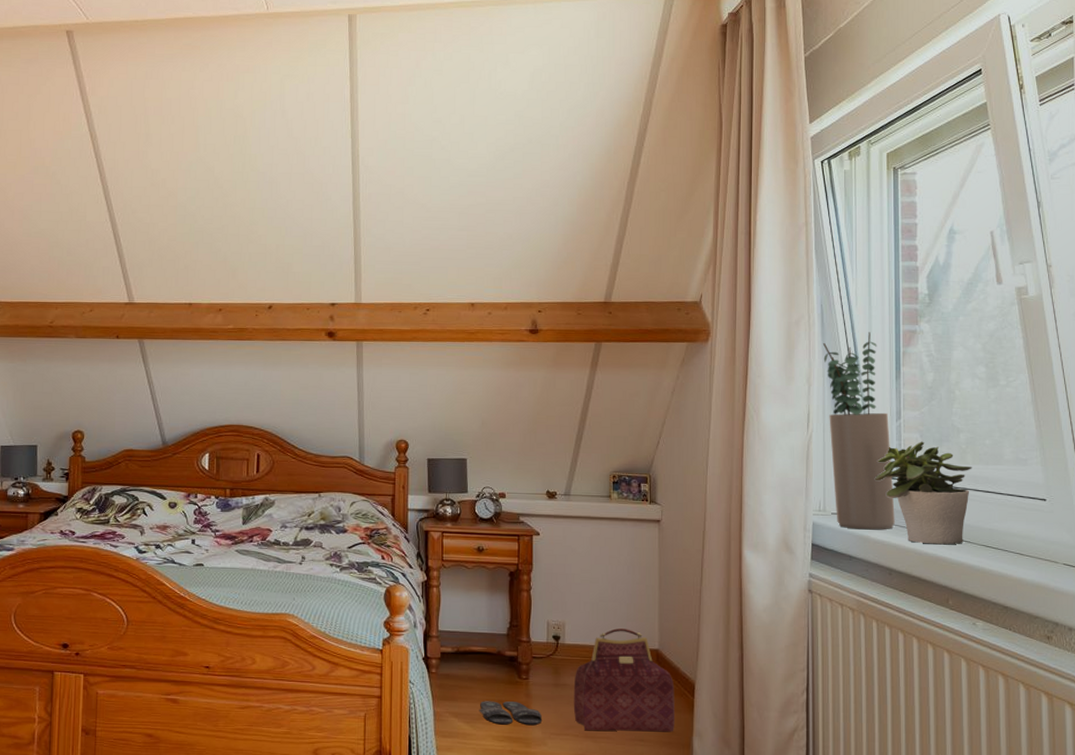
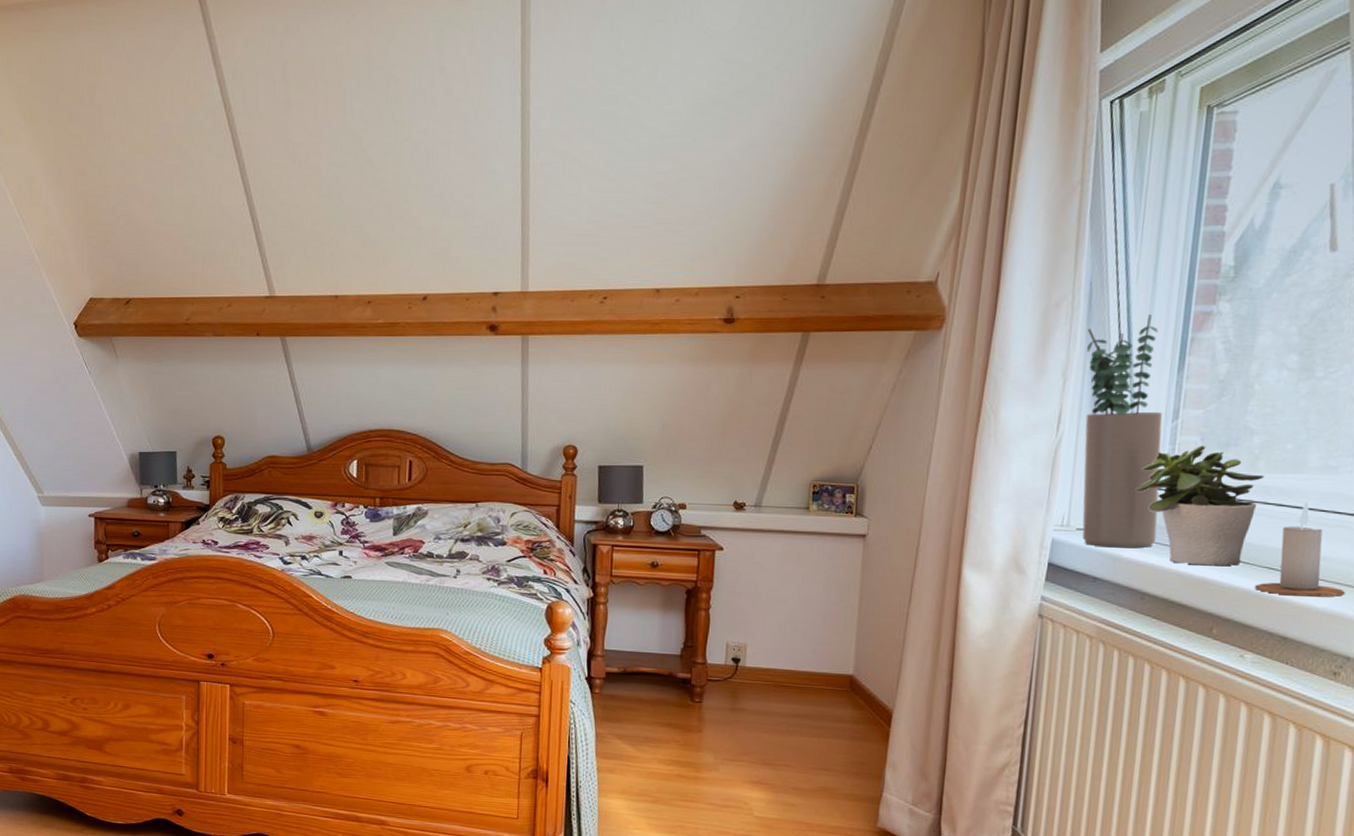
slippers: present [479,701,542,726] -> none [645,723,715,751]
handbag: present [573,628,675,732] -> none [750,652,869,763]
candle: none [976,489,1047,571] -> present [1254,501,1346,597]

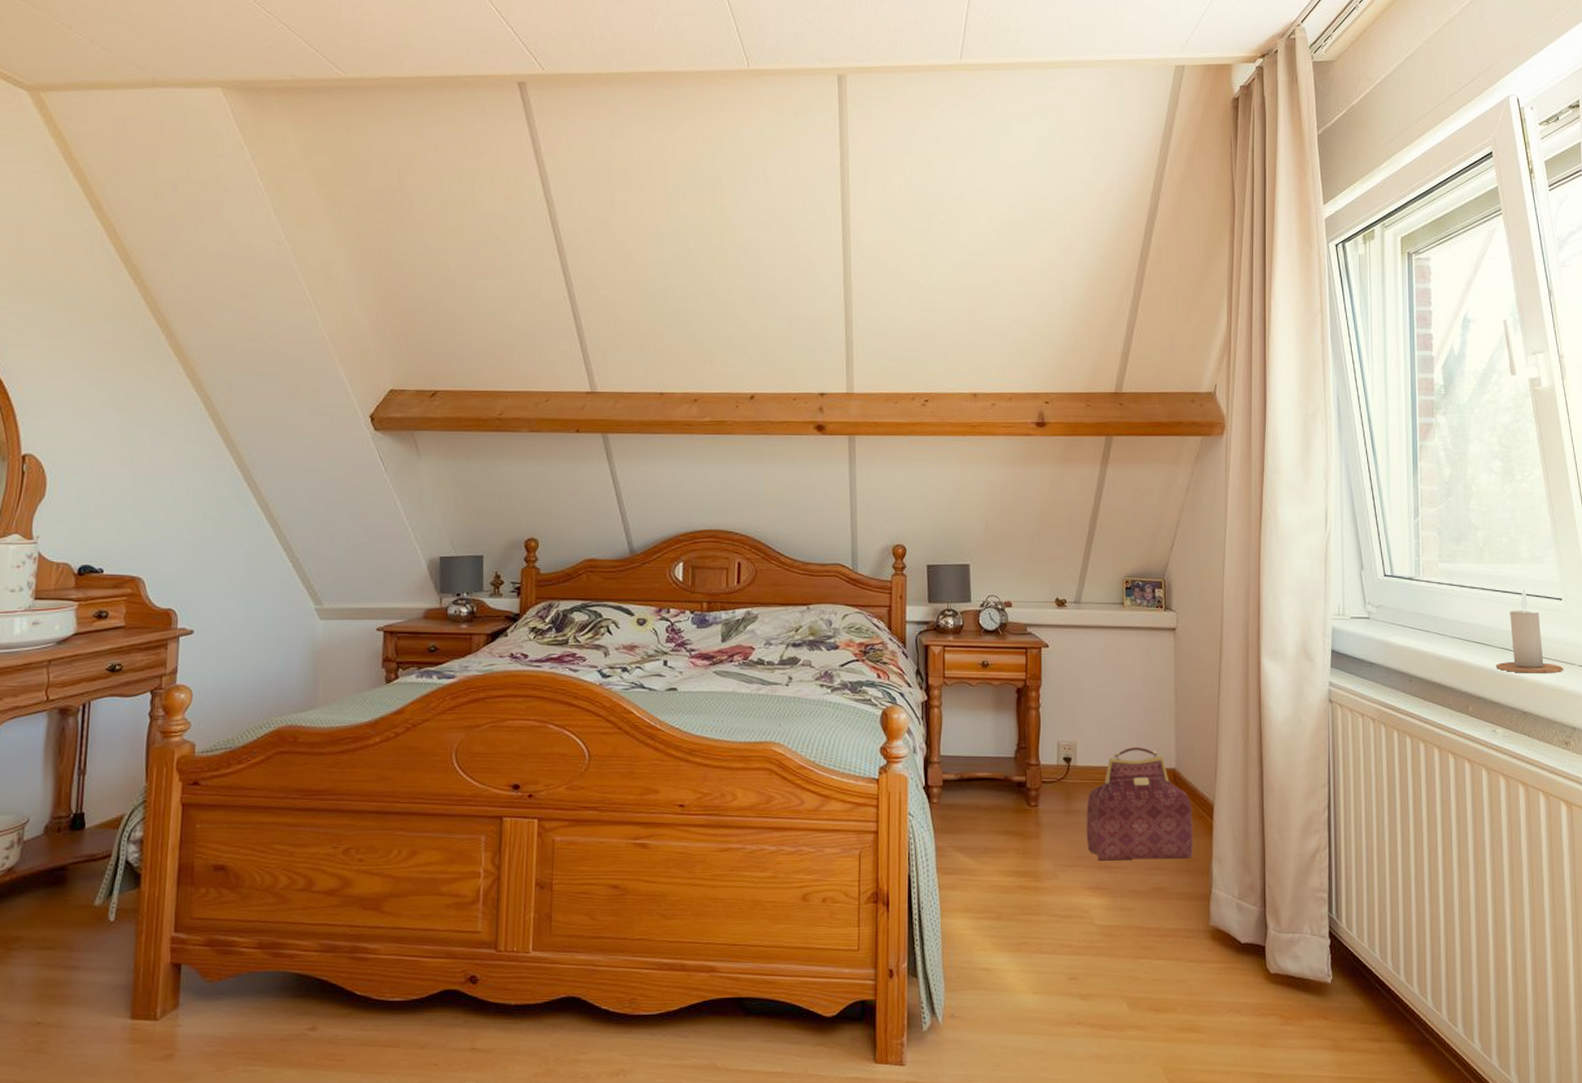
handbag: none [750,652,869,763] -> present [1086,747,1193,861]
vase: present [1082,314,1163,548] -> none [1339,425,1414,634]
potted plant: present [1136,445,1264,566] -> none [1394,539,1490,648]

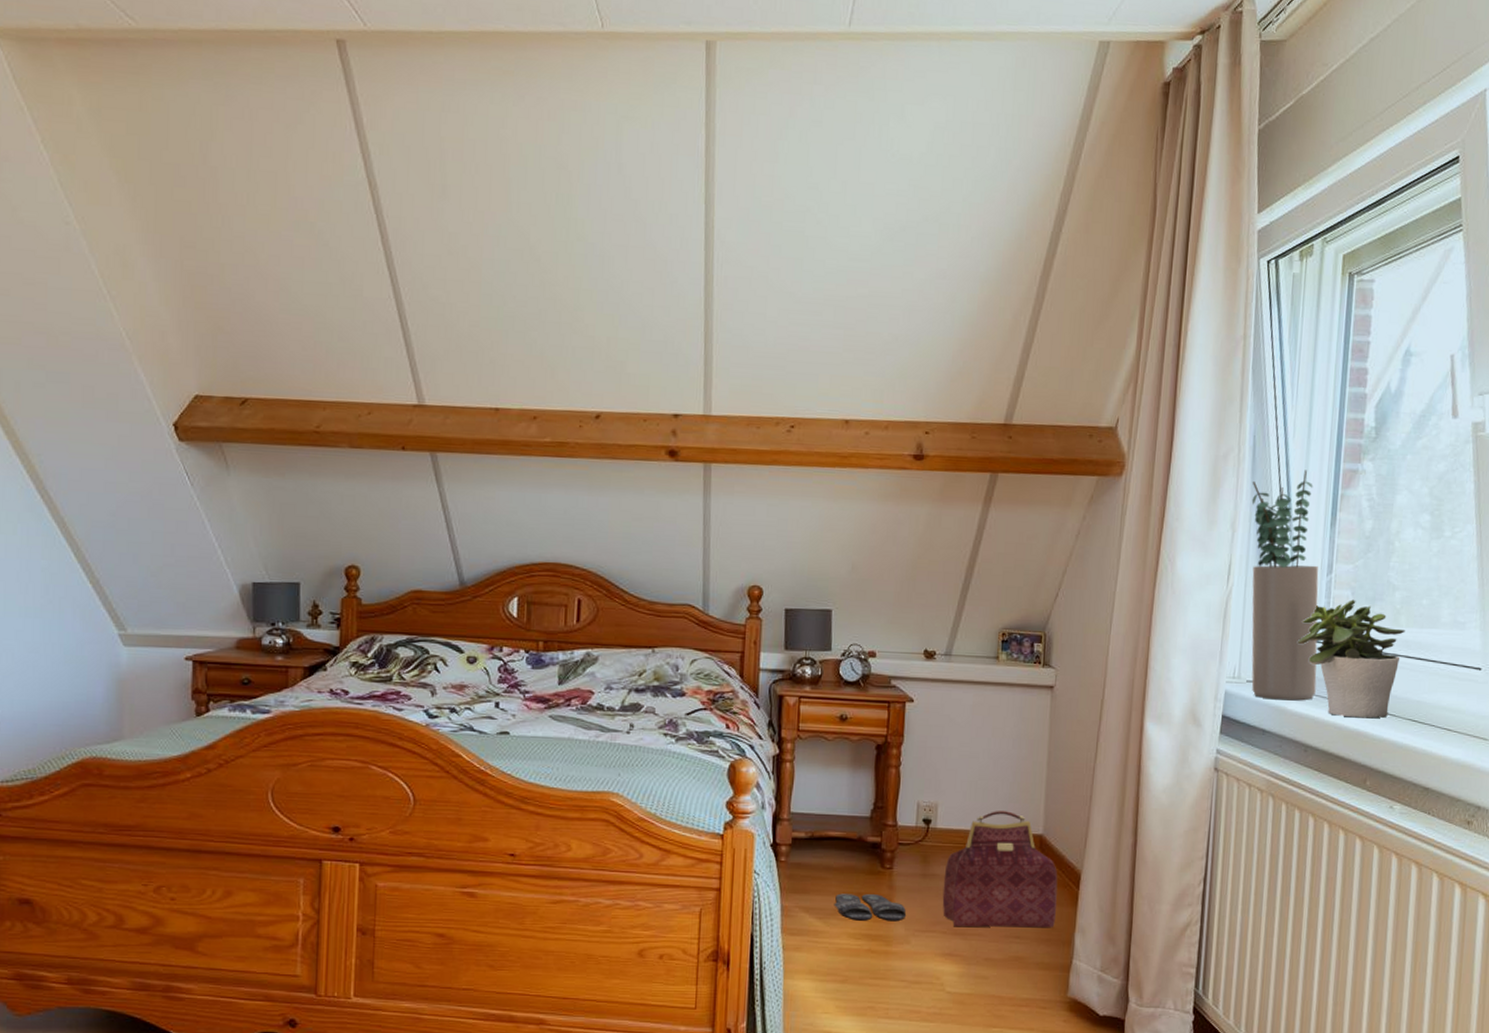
slippers: none [985,832,1052,858] -> present [834,893,906,922]
vase: none [1339,425,1414,634] -> present [1251,470,1319,701]
potted plant: none [1394,539,1490,648] -> present [1298,599,1405,719]
candle: present [1495,588,1564,674] -> none [1400,656,1475,749]

